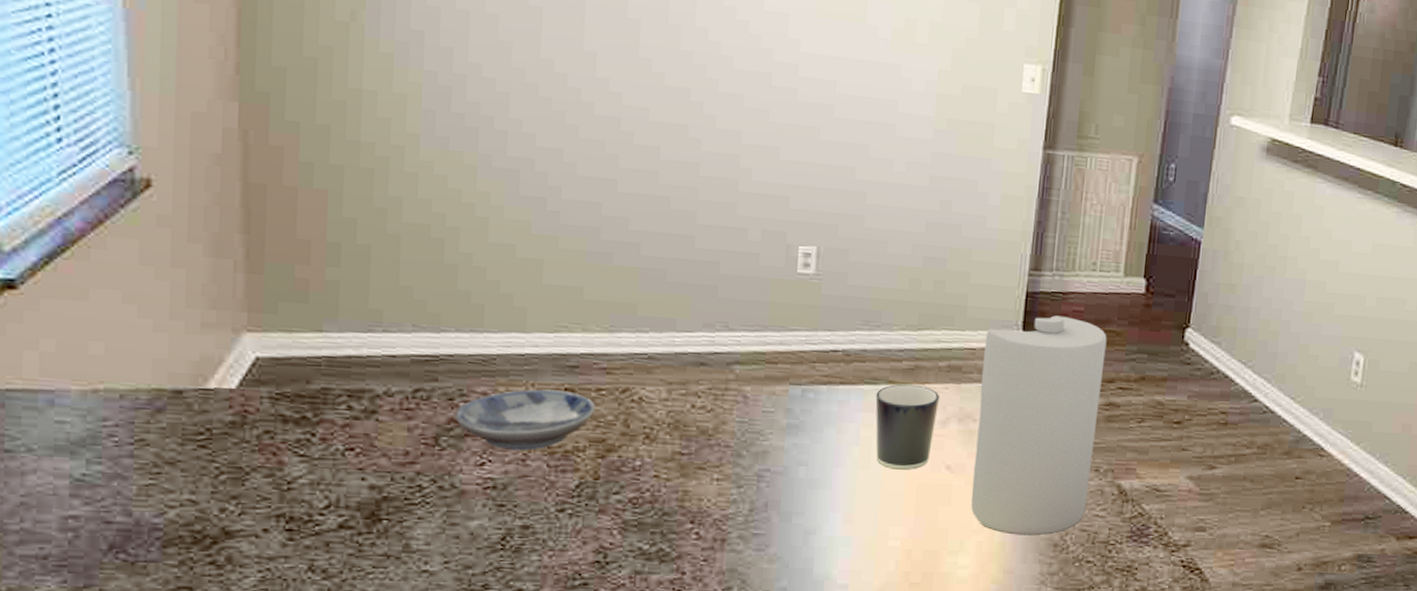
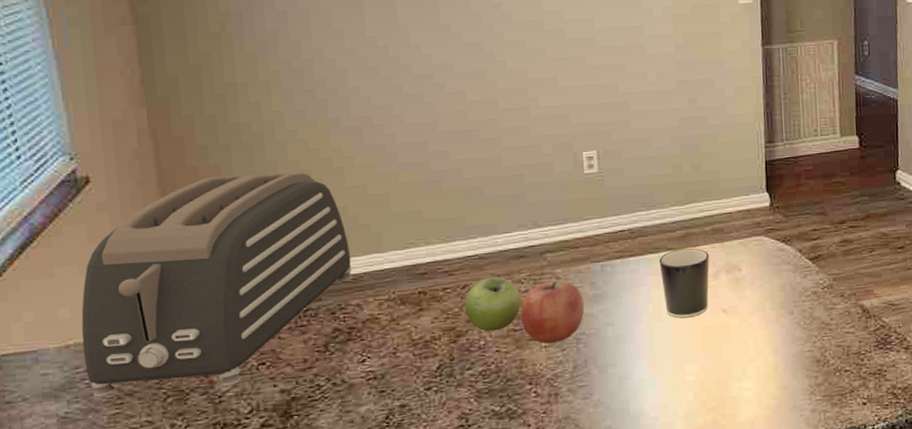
toaster: none [115,204,484,471] -> present [81,172,353,397]
bowl: present [454,389,596,451] -> none [337,293,444,347]
fruit: none [622,383,696,451] -> present [465,276,522,332]
fruit: none [691,399,775,476] -> present [520,280,585,344]
paper towel holder: present [970,315,1107,536] -> none [738,176,838,358]

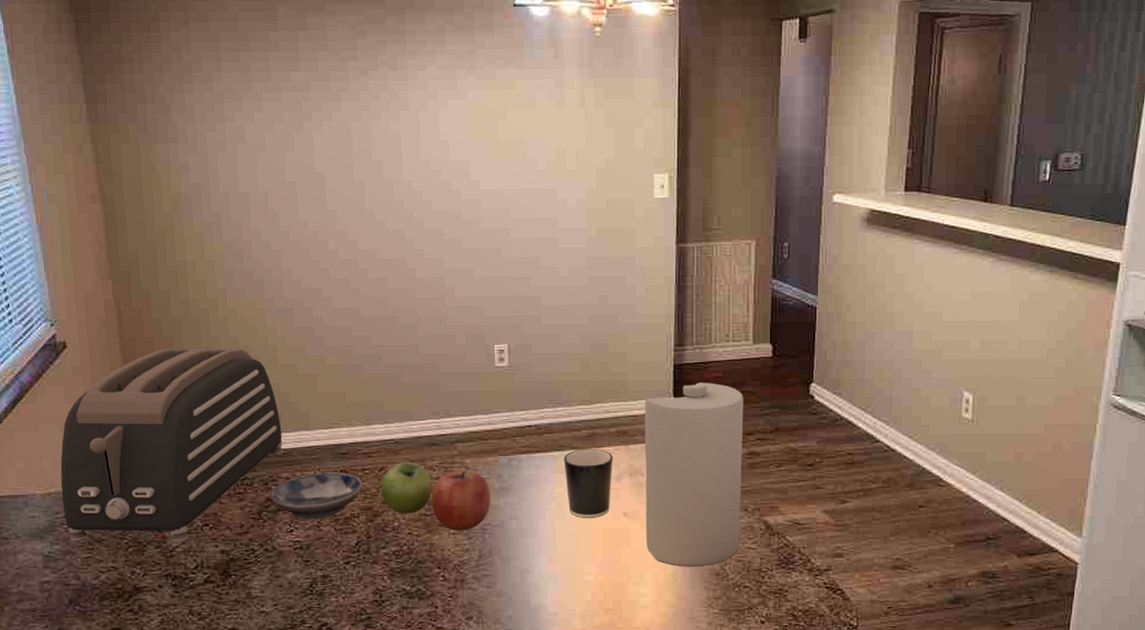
bowl: none [337,293,444,347] -> present [269,472,363,519]
paper towel holder: none [738,176,838,358] -> present [645,382,744,567]

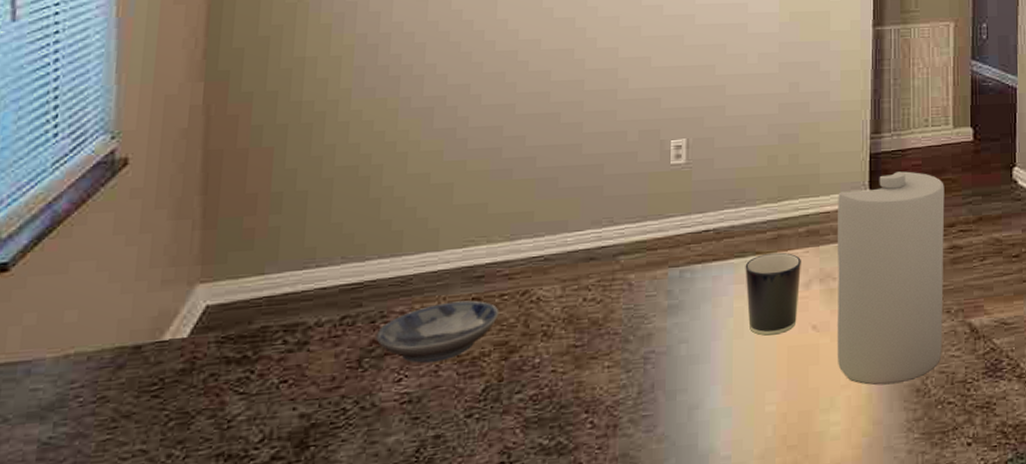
toaster: present [60,348,283,542] -> none [82,157,402,419]
fruit: present [381,461,433,514] -> none [522,281,587,347]
fruit: present [431,470,491,530] -> none [583,287,657,363]

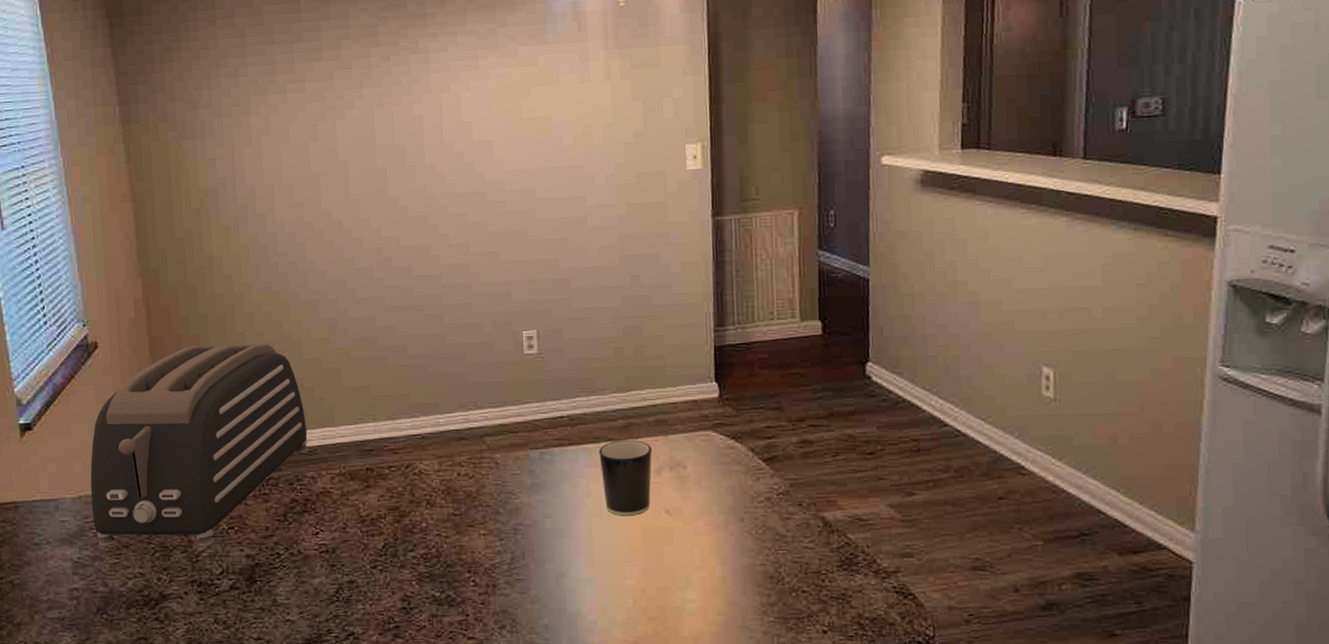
toaster: none [82,157,402,419] -> present [90,344,308,547]
bowl: present [376,300,499,363] -> none [295,470,389,520]
paper towel holder: present [837,171,945,386] -> none [684,364,795,570]

